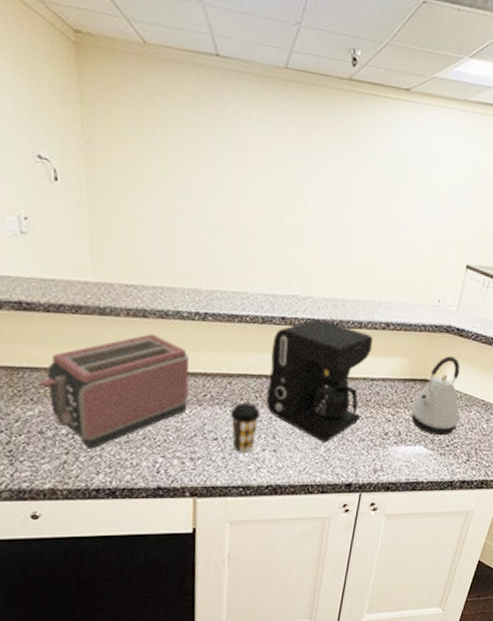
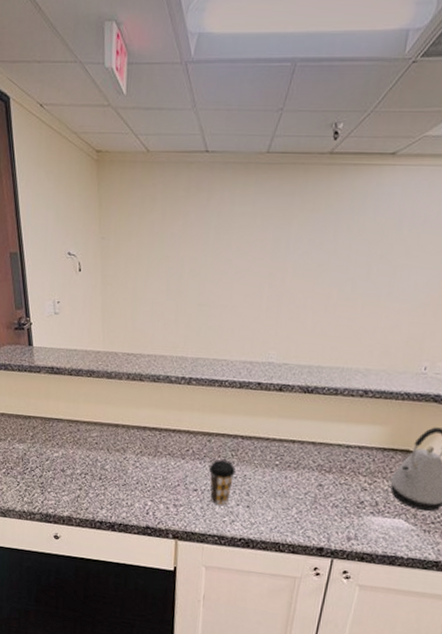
toaster: present [40,334,190,449] -> none [63,395,176,488]
coffee maker: present [266,319,373,442] -> none [241,385,349,504]

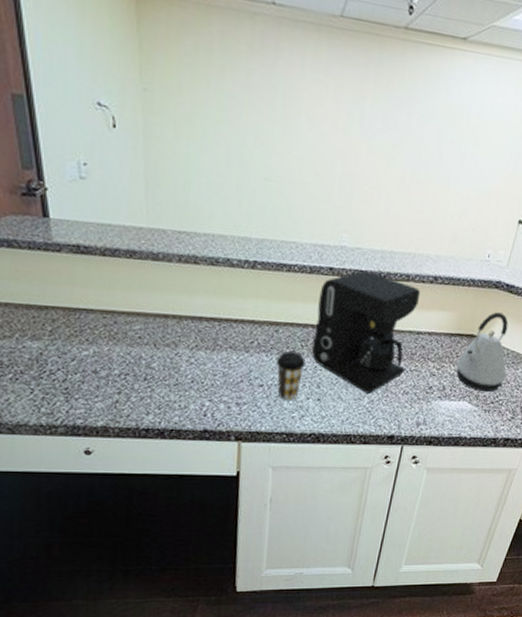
coffee maker: none [241,385,349,504] -> present [312,270,420,394]

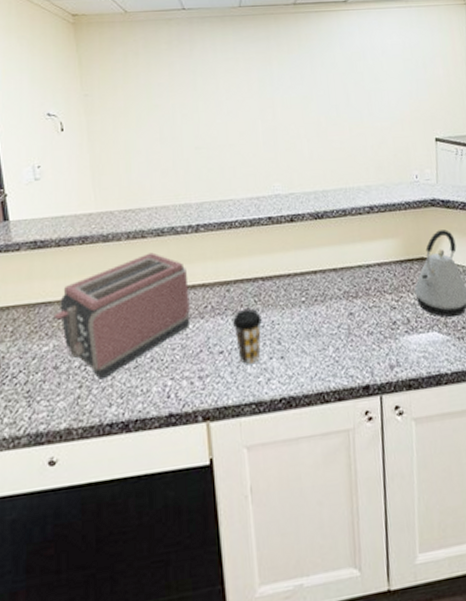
toaster: none [95,280,238,390] -> present [53,252,191,380]
coffee maker: present [312,270,420,394] -> none [263,213,363,341]

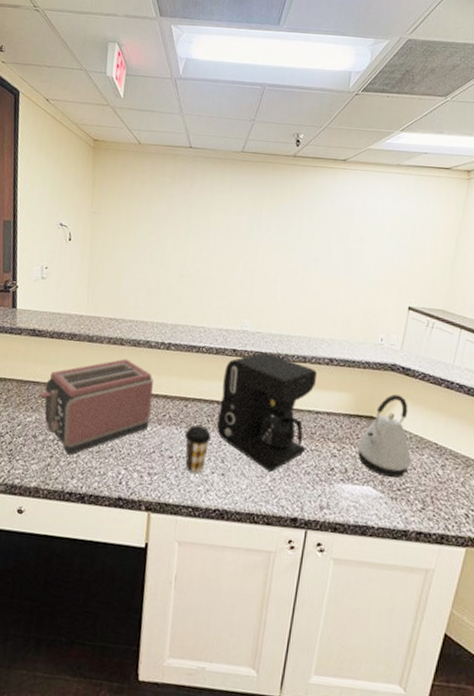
coffee maker: none [263,213,363,341] -> present [217,352,317,472]

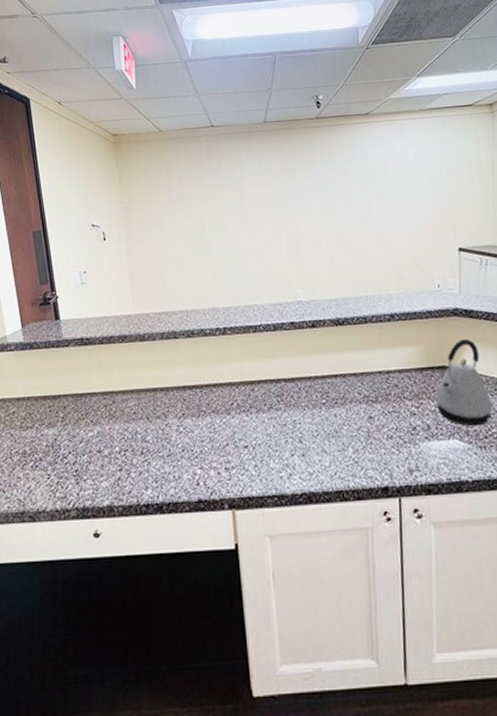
toaster: present [39,359,154,456] -> none [97,352,218,465]
coffee cup: present [184,425,211,474] -> none [256,408,284,461]
coffee maker: present [217,352,317,472] -> none [285,319,383,443]

